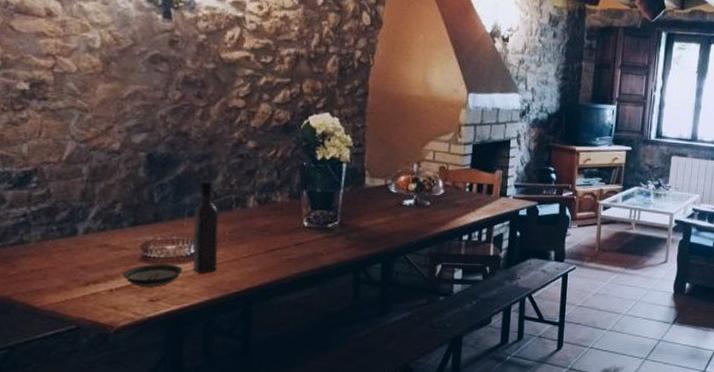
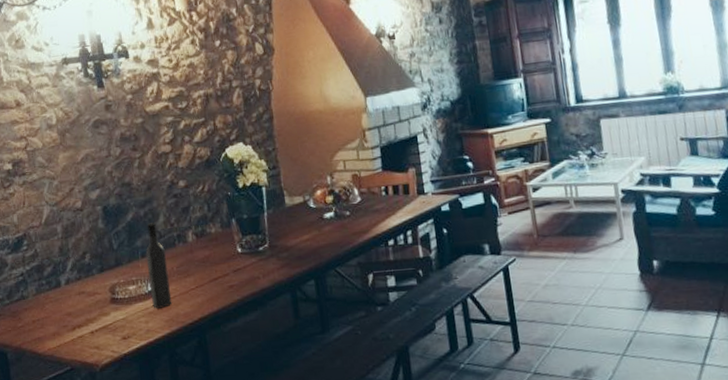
saucer: present [122,263,183,287] -> none [98,303,145,327]

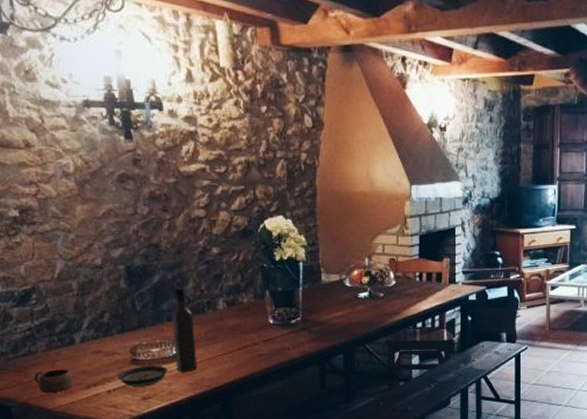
cup: none [26,312,60,337] -> present [34,369,73,394]
saucer: none [98,303,145,327] -> present [117,365,168,387]

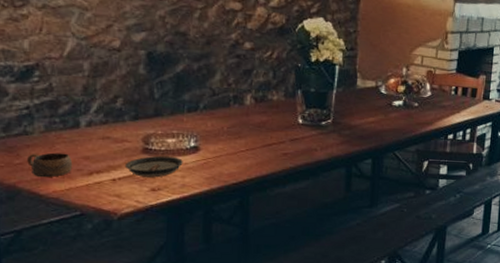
wine bottle: present [172,287,198,373] -> none [192,78,218,166]

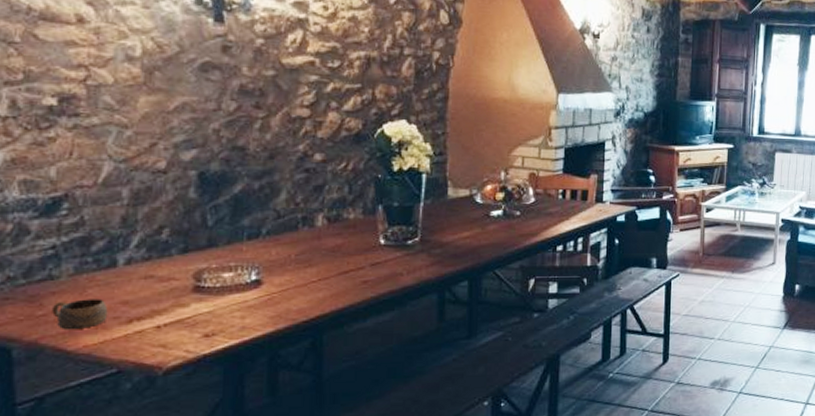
saucer: present [124,155,183,178] -> none [171,293,242,321]

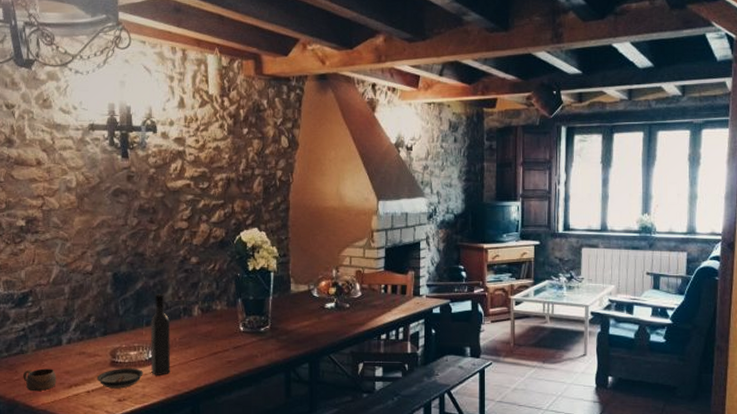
saucer: none [171,293,242,321] -> present [96,368,143,389]
wine bottle: none [253,199,284,303] -> present [150,294,171,376]

